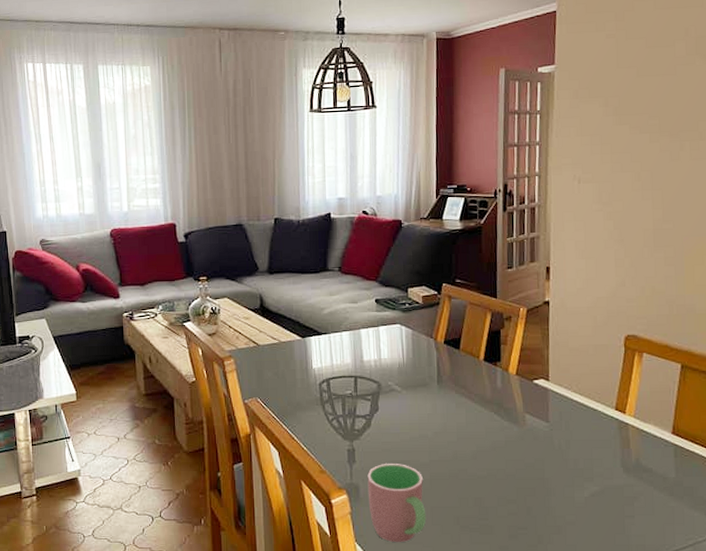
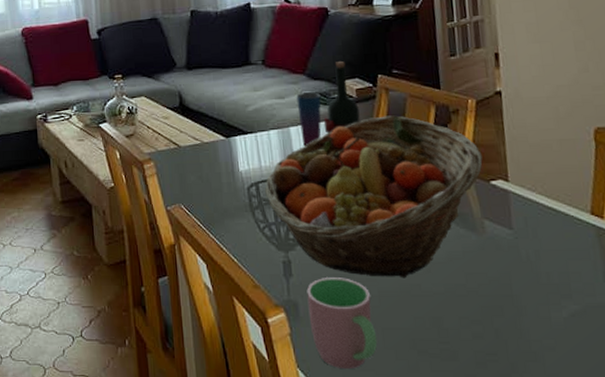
fruit basket: none [335,320,528,464] -> present [265,115,483,278]
cup: none [368,298,391,347] -> present [296,92,321,146]
wine bottle: none [391,270,424,336] -> present [323,61,360,134]

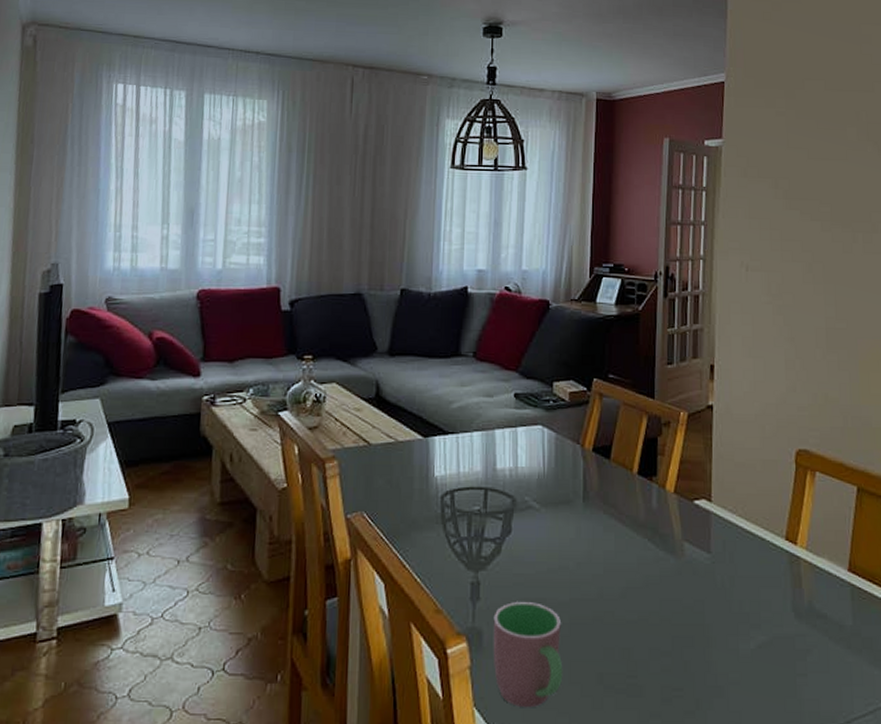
fruit basket: present [265,115,483,278] -> none [460,423,688,604]
cup: present [296,92,321,146] -> none [506,392,532,452]
wine bottle: present [323,61,360,134] -> none [531,361,570,439]

